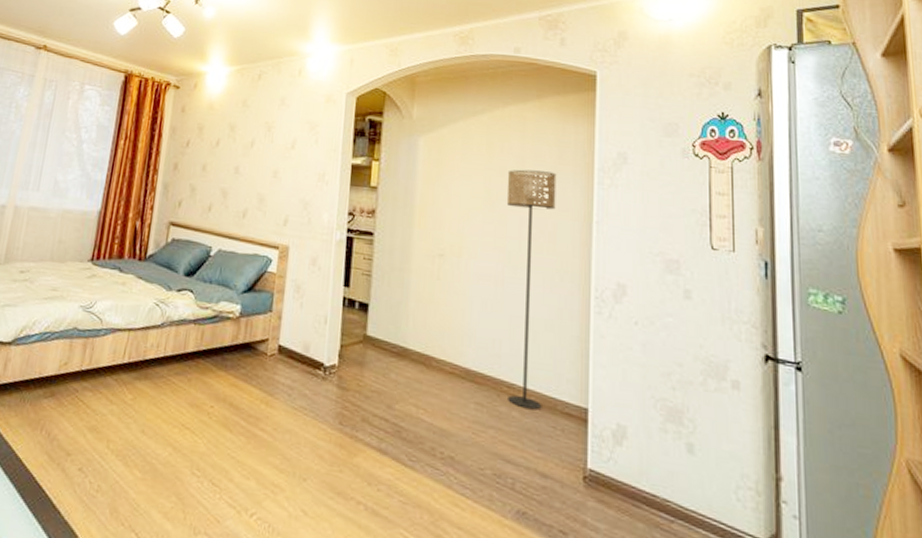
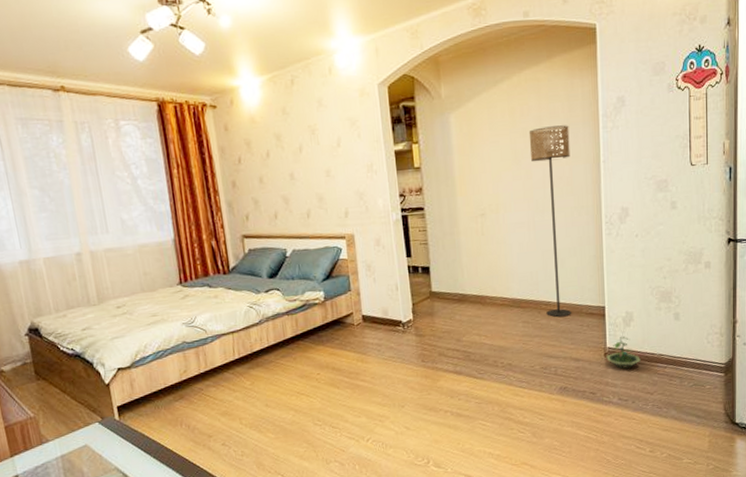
terrarium: none [586,458,635,509] -> present [606,337,641,369]

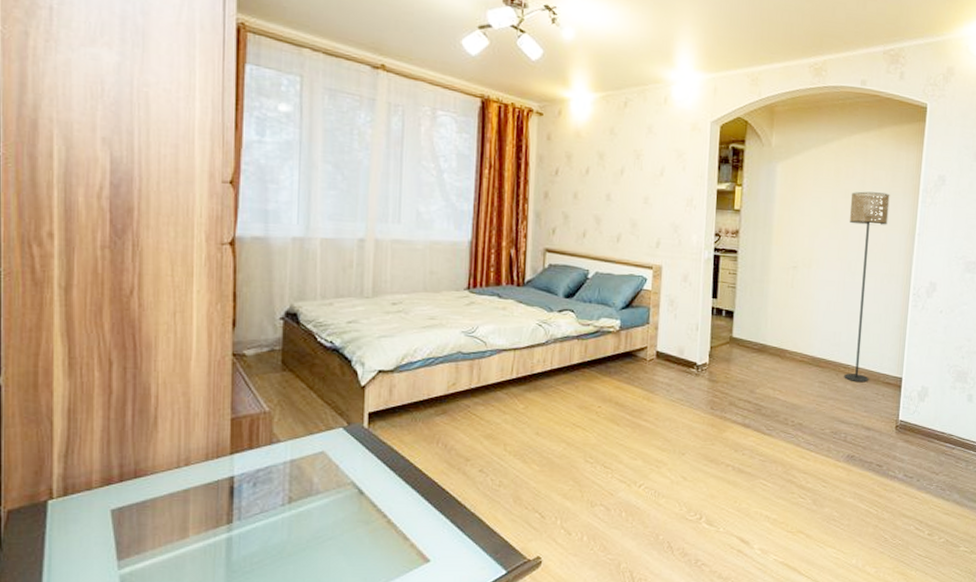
terrarium: present [606,337,641,369] -> none [897,411,930,445]

